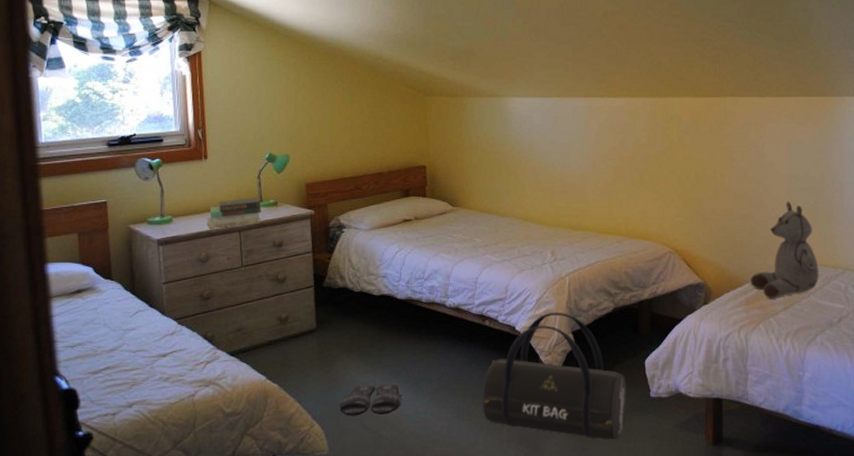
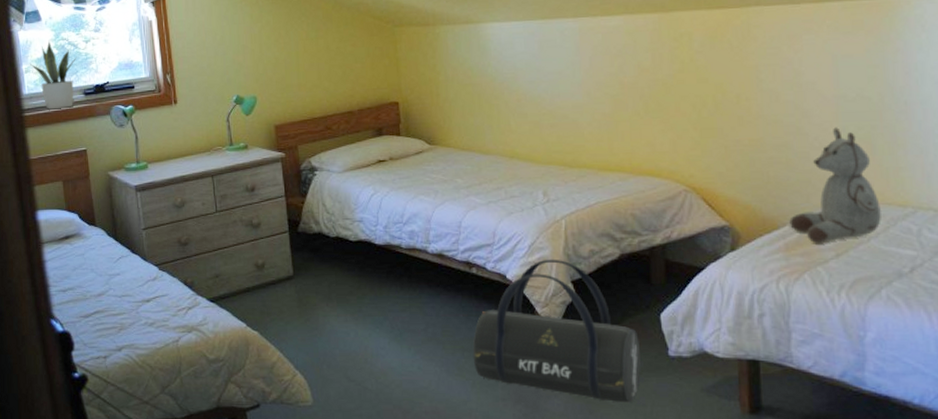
potted plant: none [49,88,104,160] -> present [30,40,78,110]
books: present [207,198,262,229] -> none [180,142,233,174]
slippers: present [339,383,404,416] -> none [321,333,387,367]

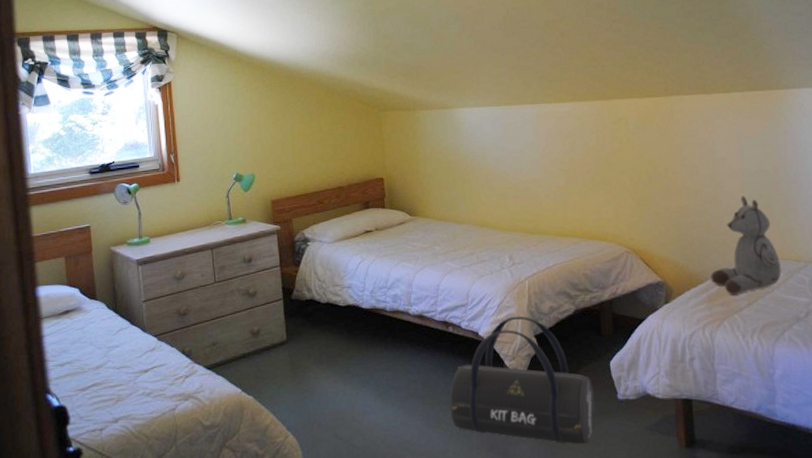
potted plant: present [30,40,78,110] -> none [37,122,85,189]

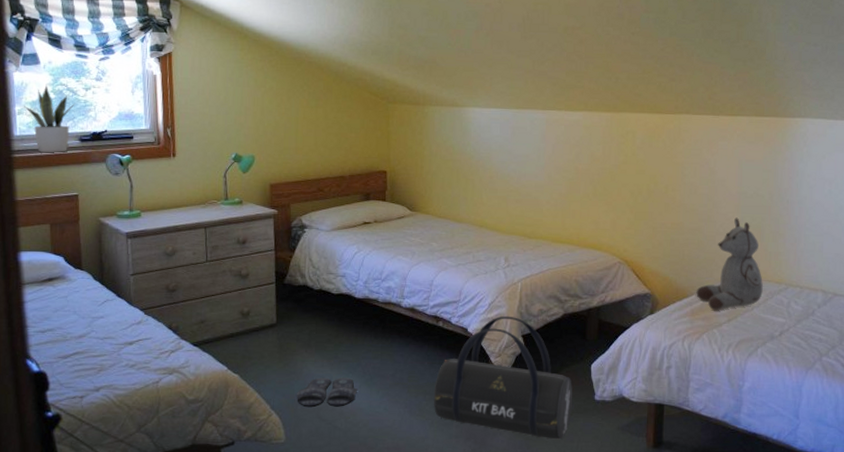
potted plant: none [37,122,85,189] -> present [24,84,76,154]
slippers: none [312,392,373,426] -> present [297,377,358,408]

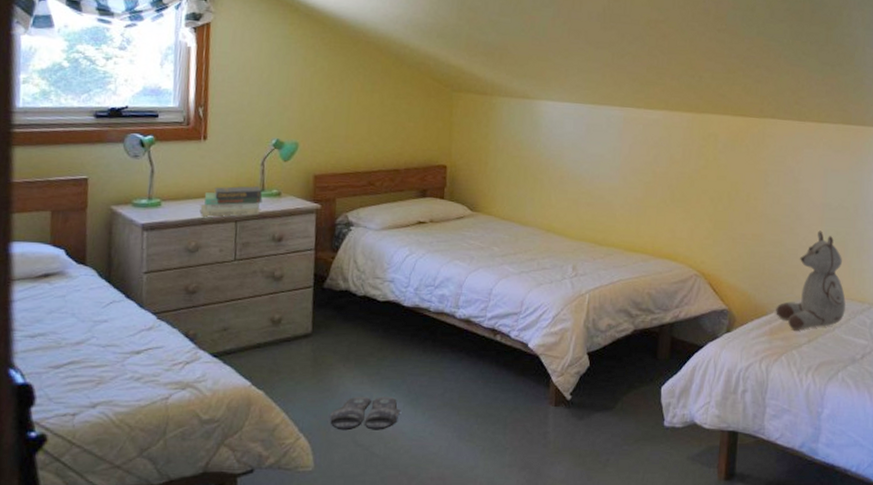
potted plant: present [24,84,76,154] -> none [31,50,94,130]
books: none [174,196,227,225] -> present [200,186,263,217]
duffel bag: present [433,315,573,440] -> none [485,330,641,470]

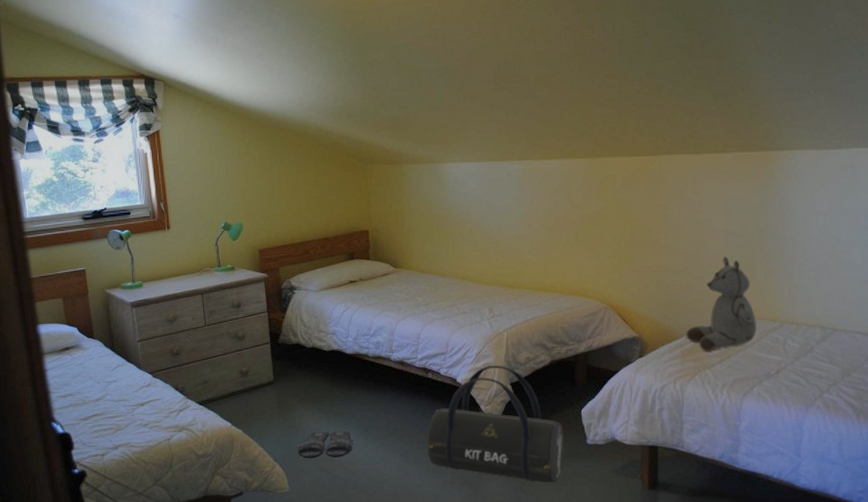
books: present [200,186,263,217] -> none [172,263,220,292]
duffel bag: none [485,330,641,470] -> present [427,365,565,483]

